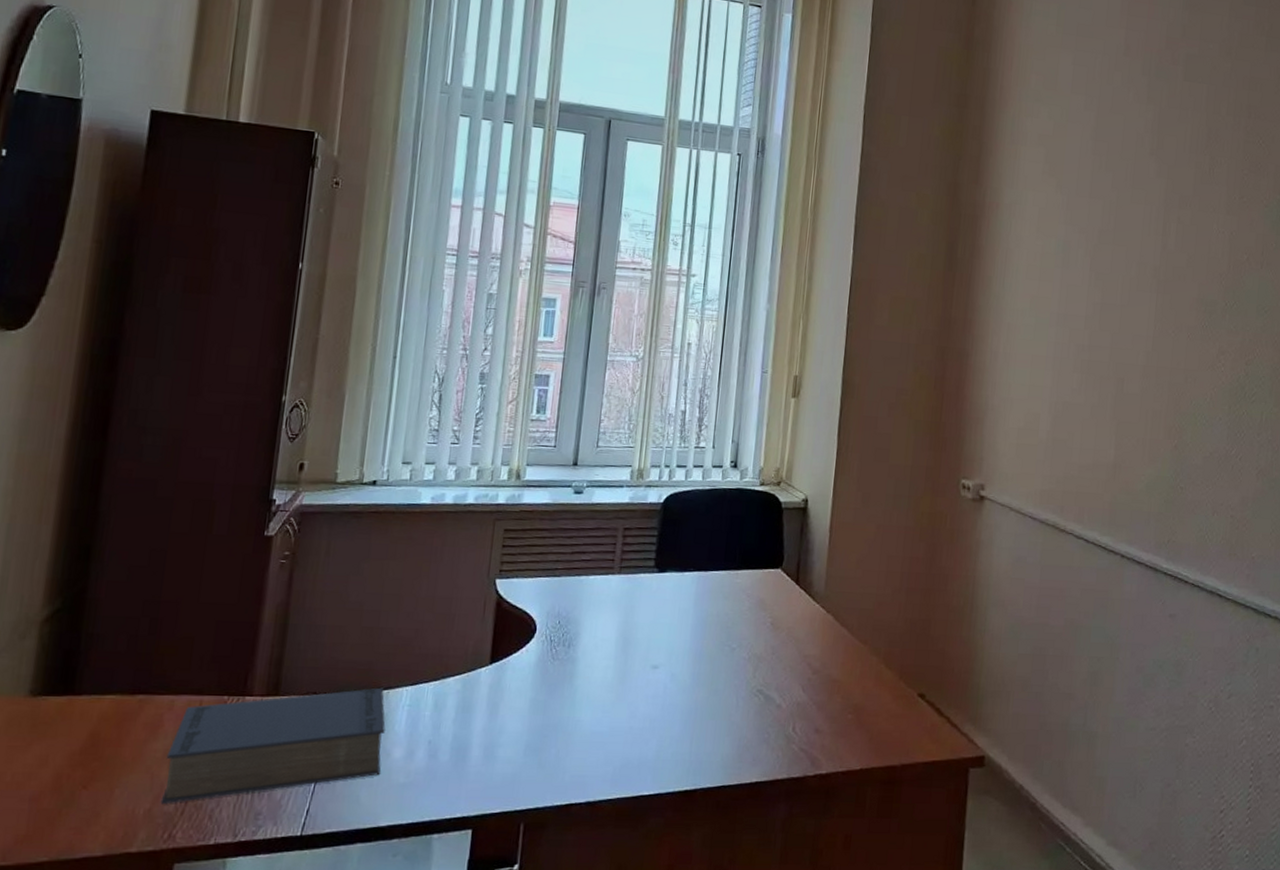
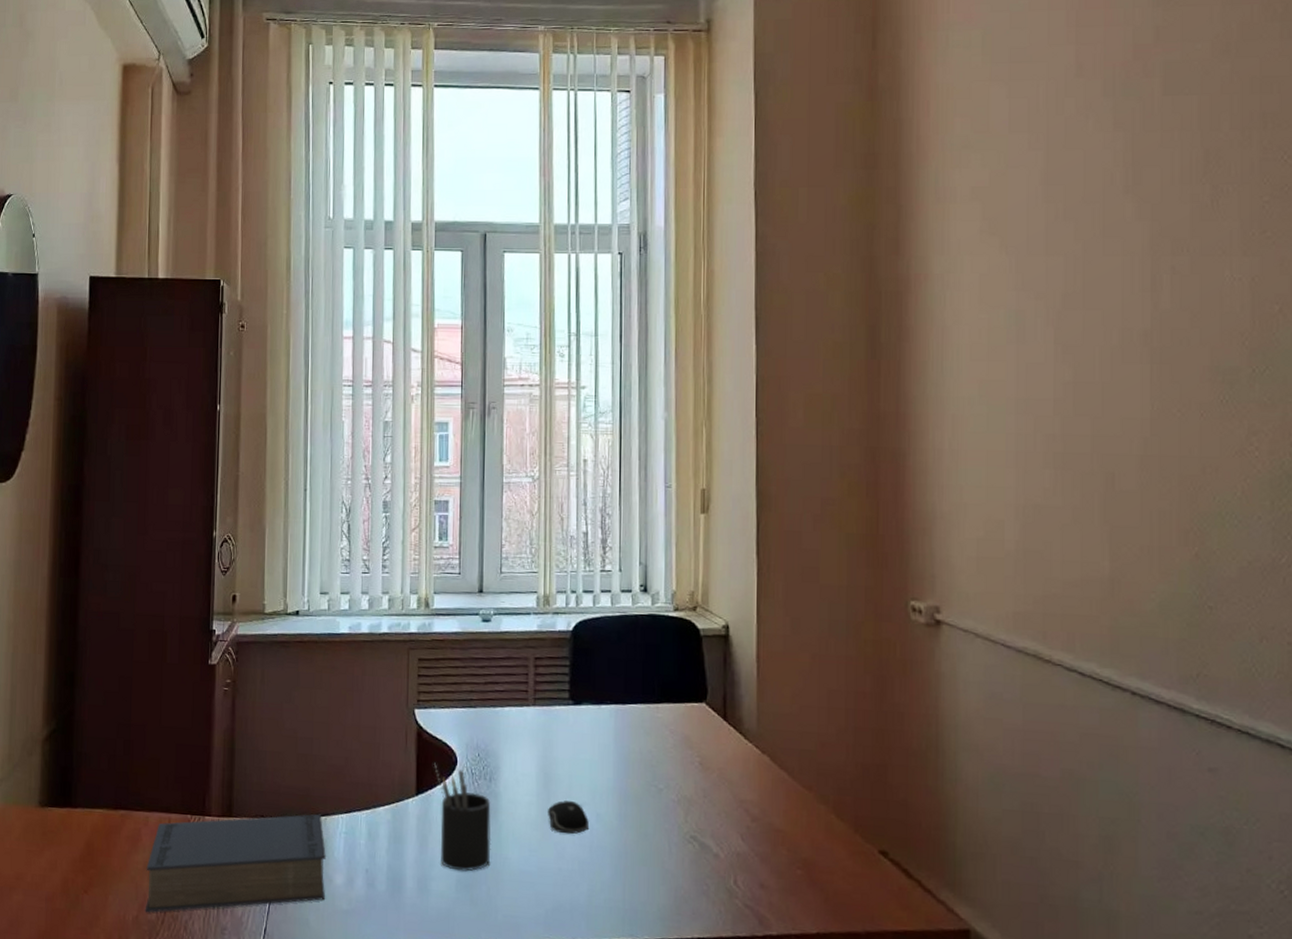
pen holder: none [511,631,568,736] -> present [434,763,491,872]
computer mouse: none [624,663,663,695] -> present [548,800,589,835]

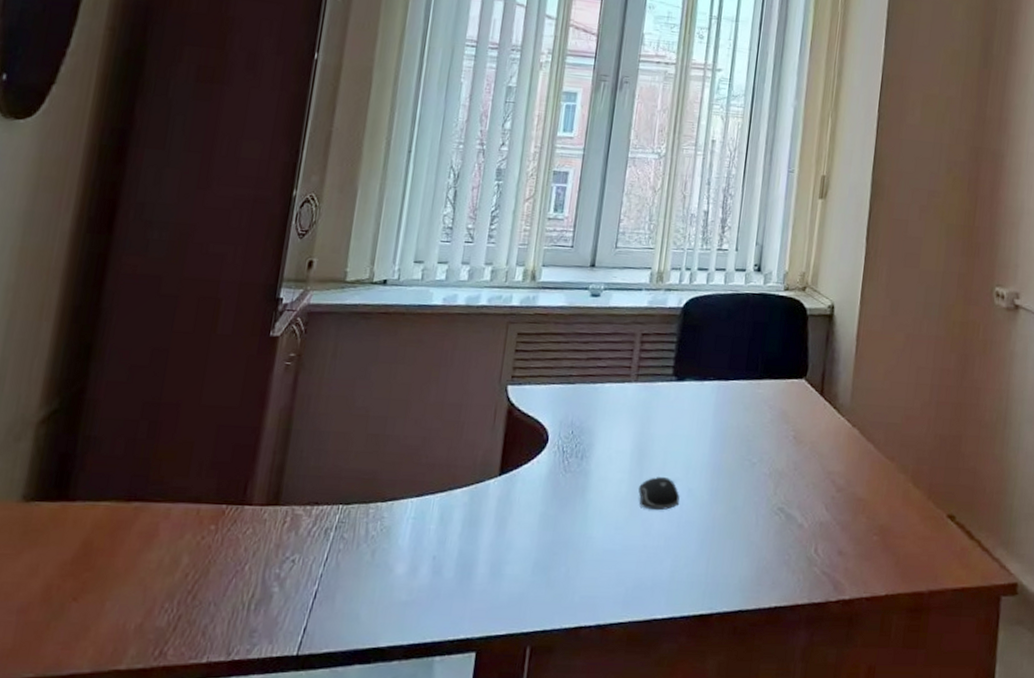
book: present [145,814,326,913] -> none [152,498,389,619]
pen holder: present [434,763,491,872] -> none [519,441,580,553]

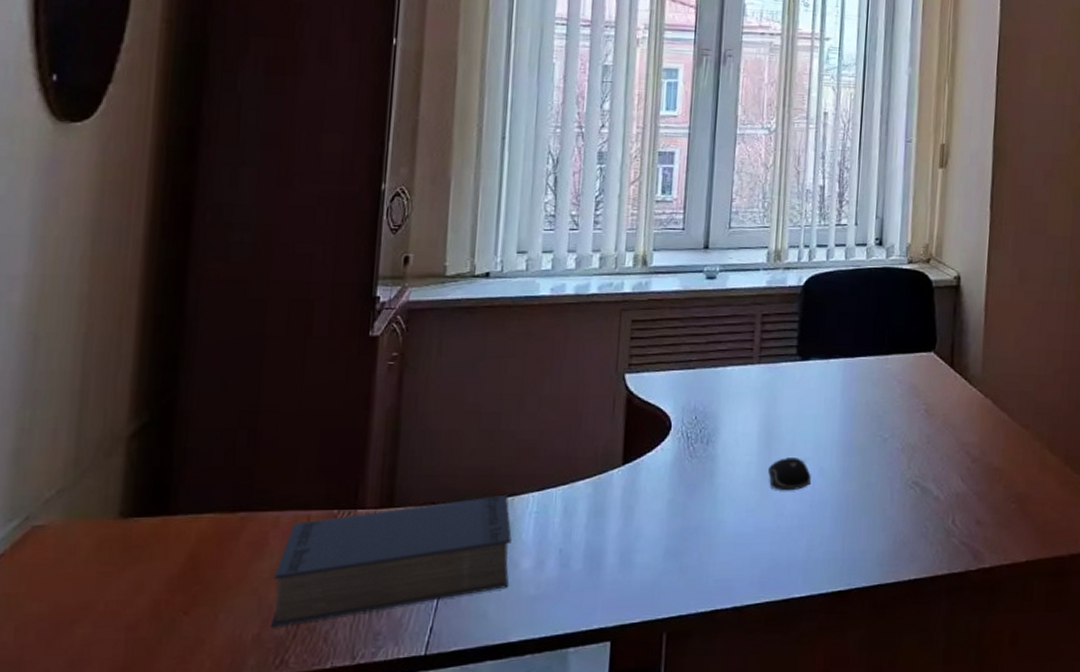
book: none [152,498,389,619] -> present [270,494,512,628]

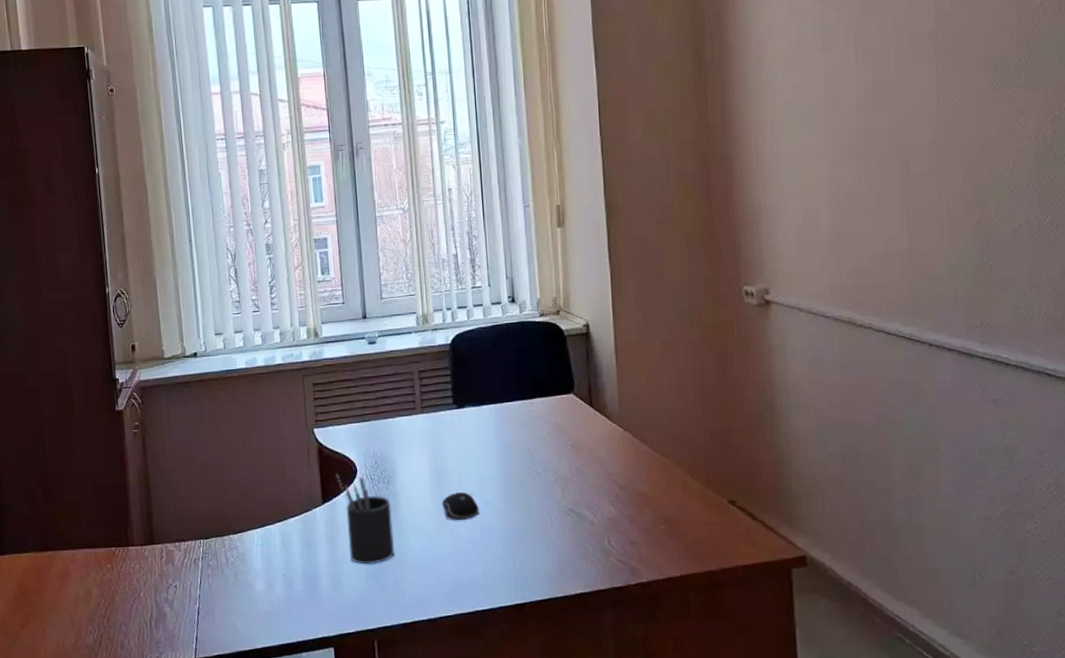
book: present [270,494,512,628] -> none [78,531,249,639]
pen holder: none [645,429,707,540] -> present [336,474,395,565]

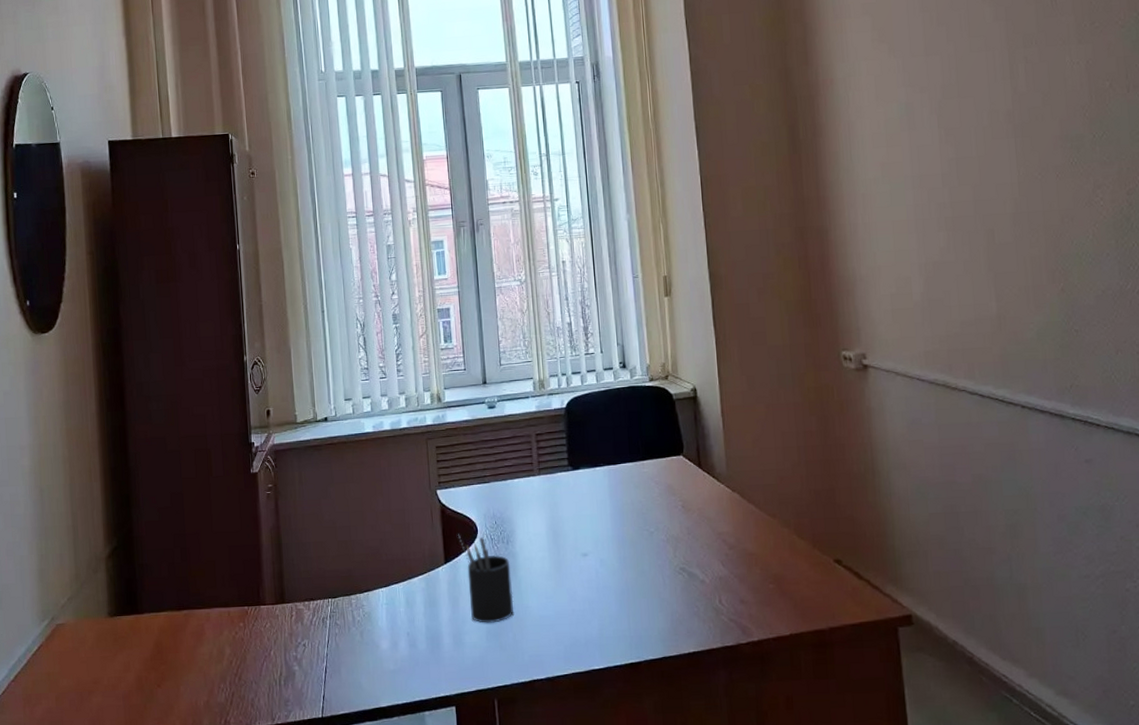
computer mouse: present [442,492,479,521] -> none [559,552,595,580]

